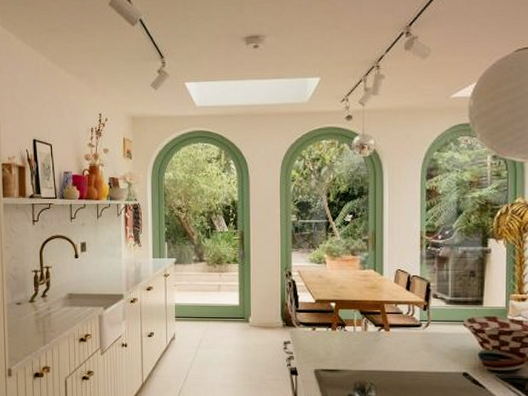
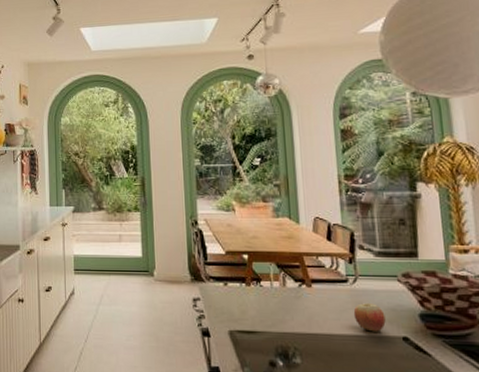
apple: none [423,345,450,369] -> present [353,303,386,332]

